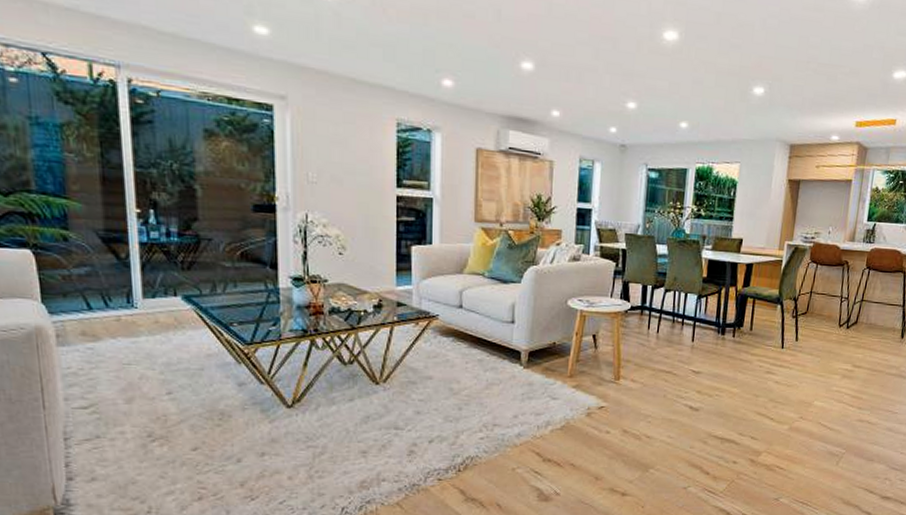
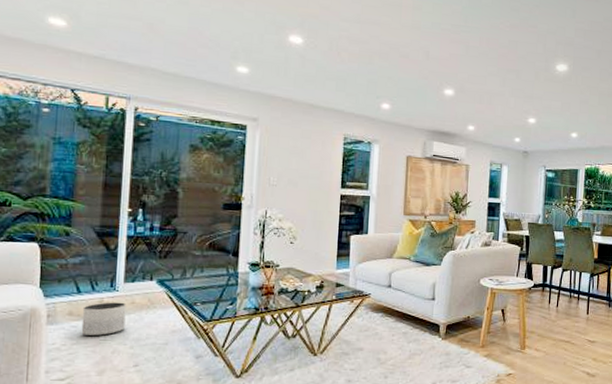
planter: none [97,320,151,361] -> present [81,302,126,337]

